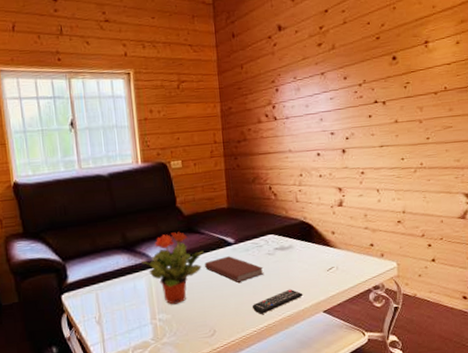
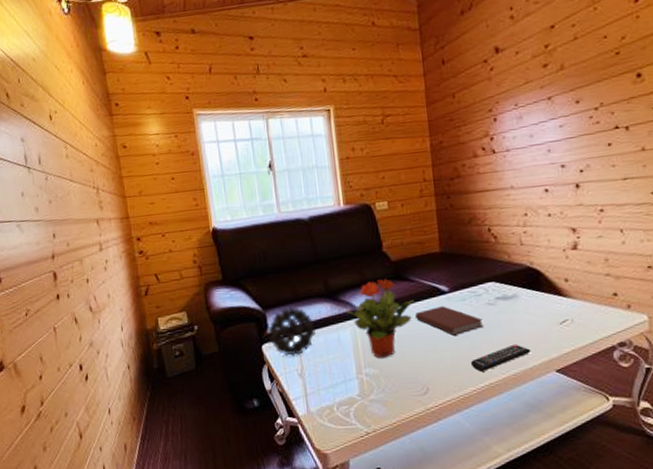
decorative ball: none [67,258,113,305] -> present [267,307,316,357]

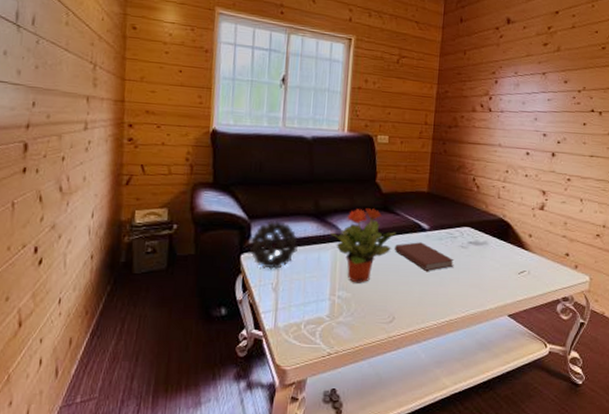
remote control: present [470,344,531,372] -> none [436,286,490,308]

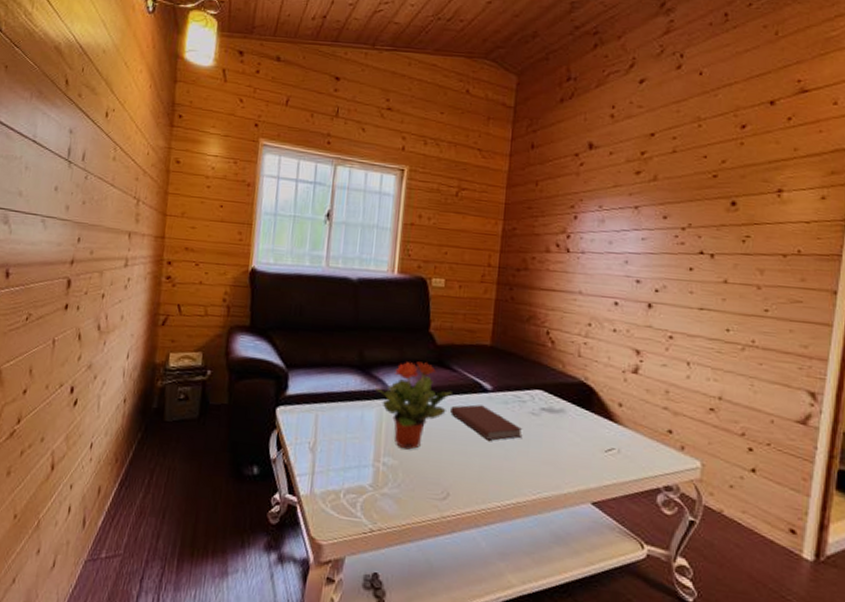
decorative ball: present [249,221,298,270] -> none [285,371,339,427]

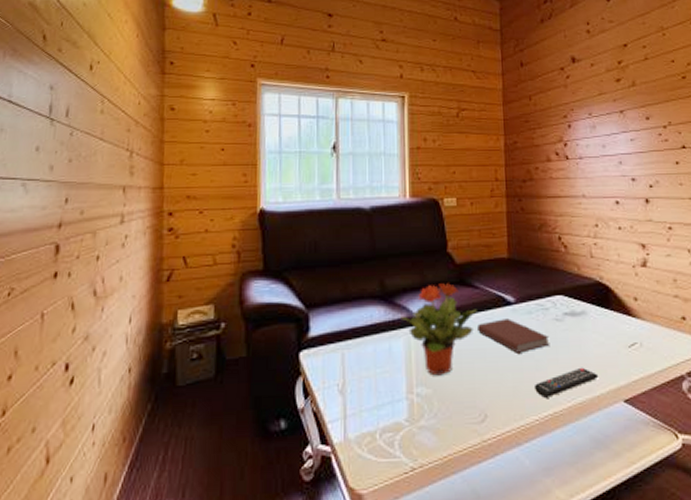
remote control: none [500,463,569,488] -> present [533,367,599,398]

